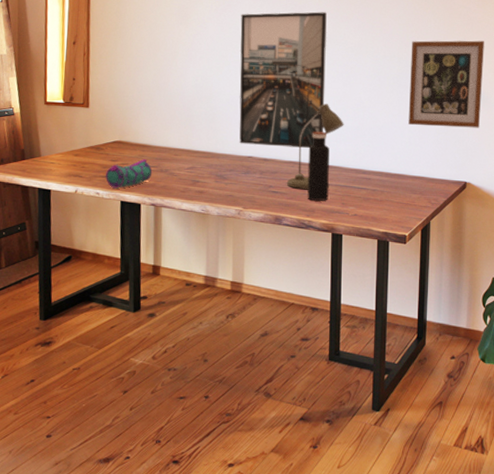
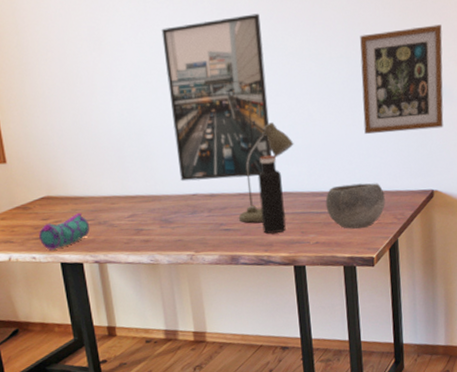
bowl: none [367,166,421,207] -> present [325,183,385,229]

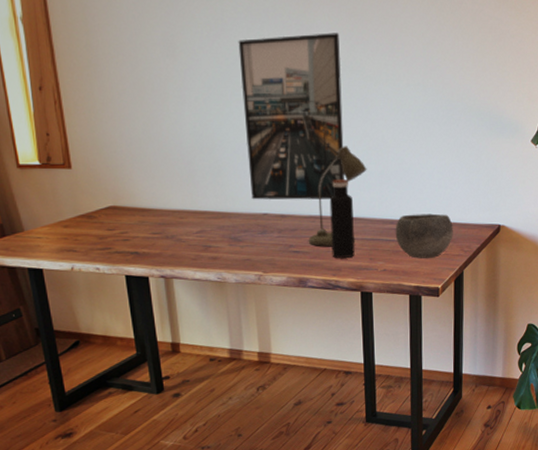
pencil case: present [39,213,90,250] -> none [103,225,157,262]
picture frame: present [360,24,444,134] -> none [436,59,518,165]

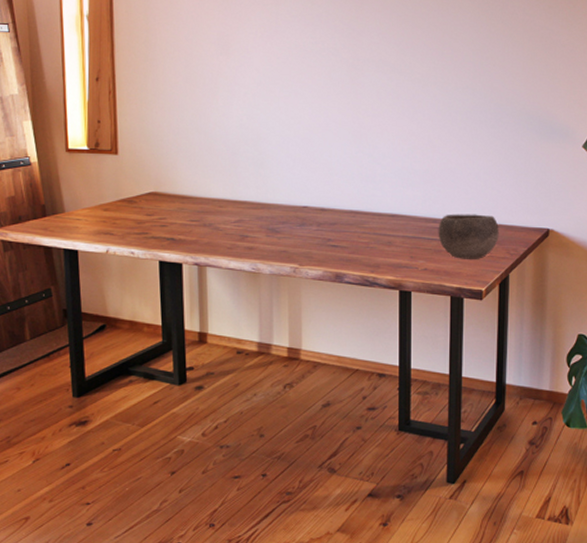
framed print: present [238,33,344,200] -> none [290,37,389,195]
desk lamp: present [308,146,367,246] -> none [347,144,412,242]
water bottle: present [329,179,355,258] -> none [371,176,395,255]

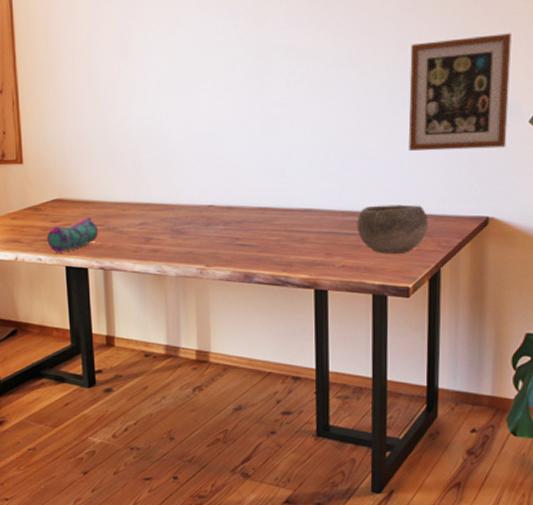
pencil case: none [141,213,194,247] -> present [47,217,99,253]
picture frame: none [484,67,569,168] -> present [408,33,511,151]

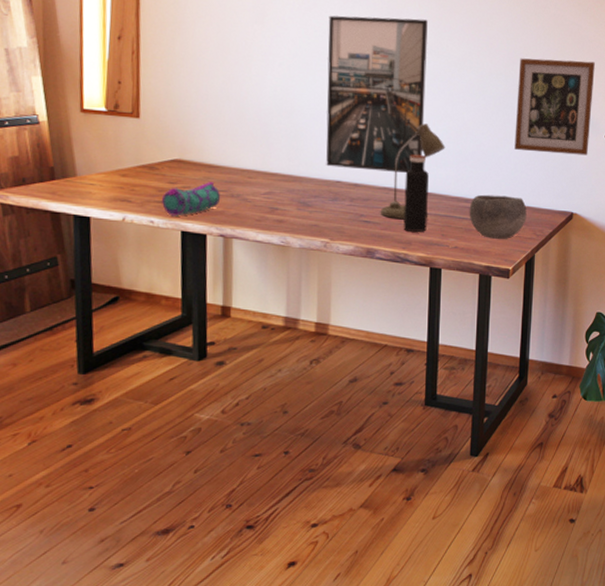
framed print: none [191,20,300,192] -> present [326,15,428,173]
desk lamp: none [256,134,325,239] -> present [380,123,446,219]
water bottle: none [281,169,309,252] -> present [403,154,429,232]

